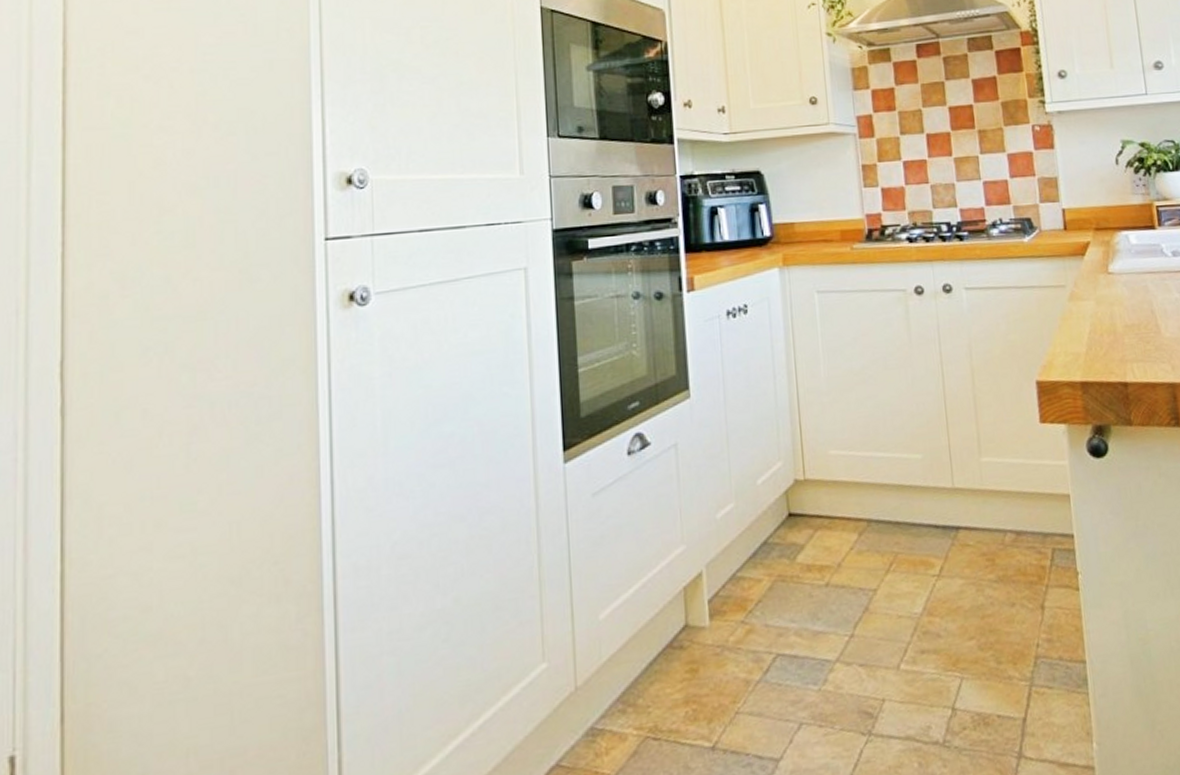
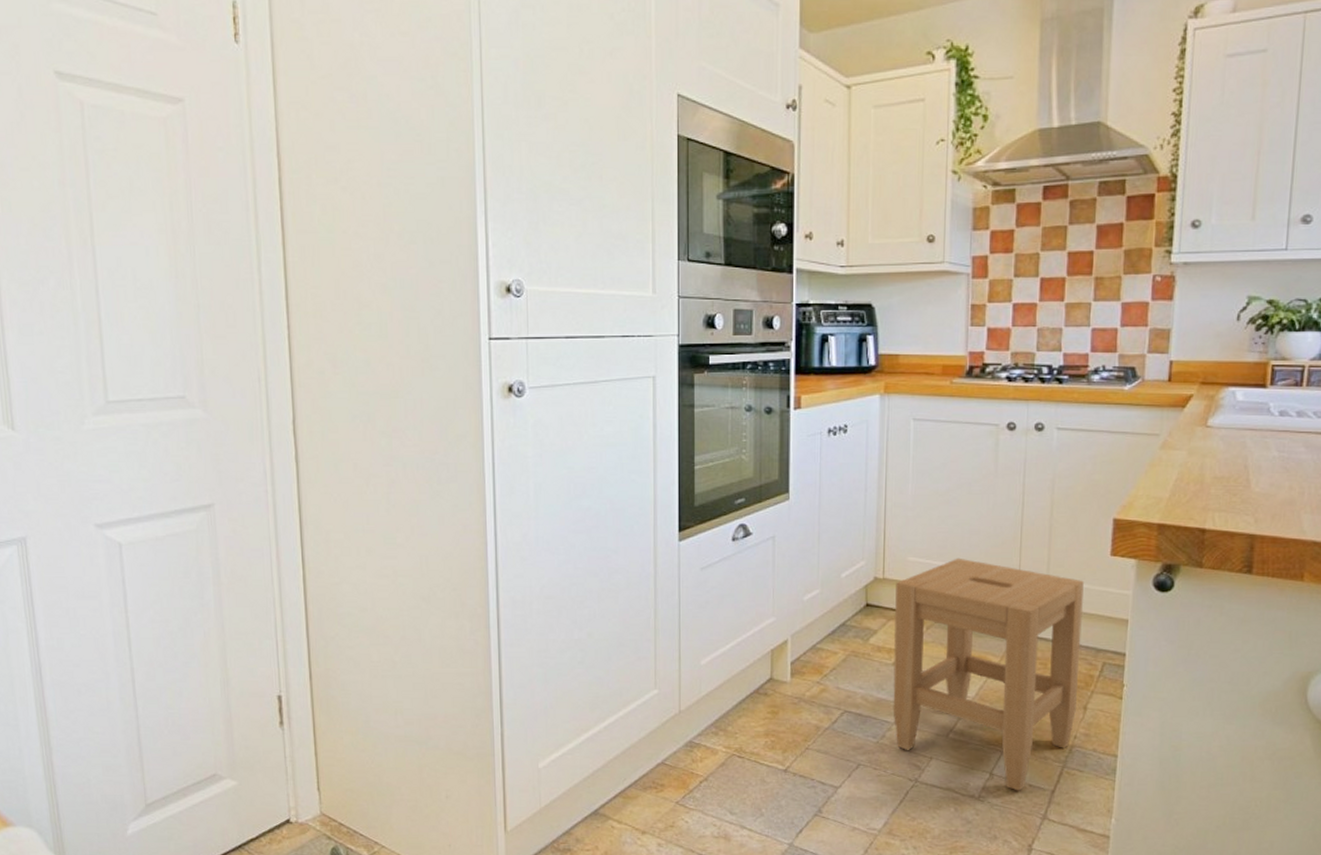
stool: none [819,444,1034,727] -> present [893,558,1084,791]

